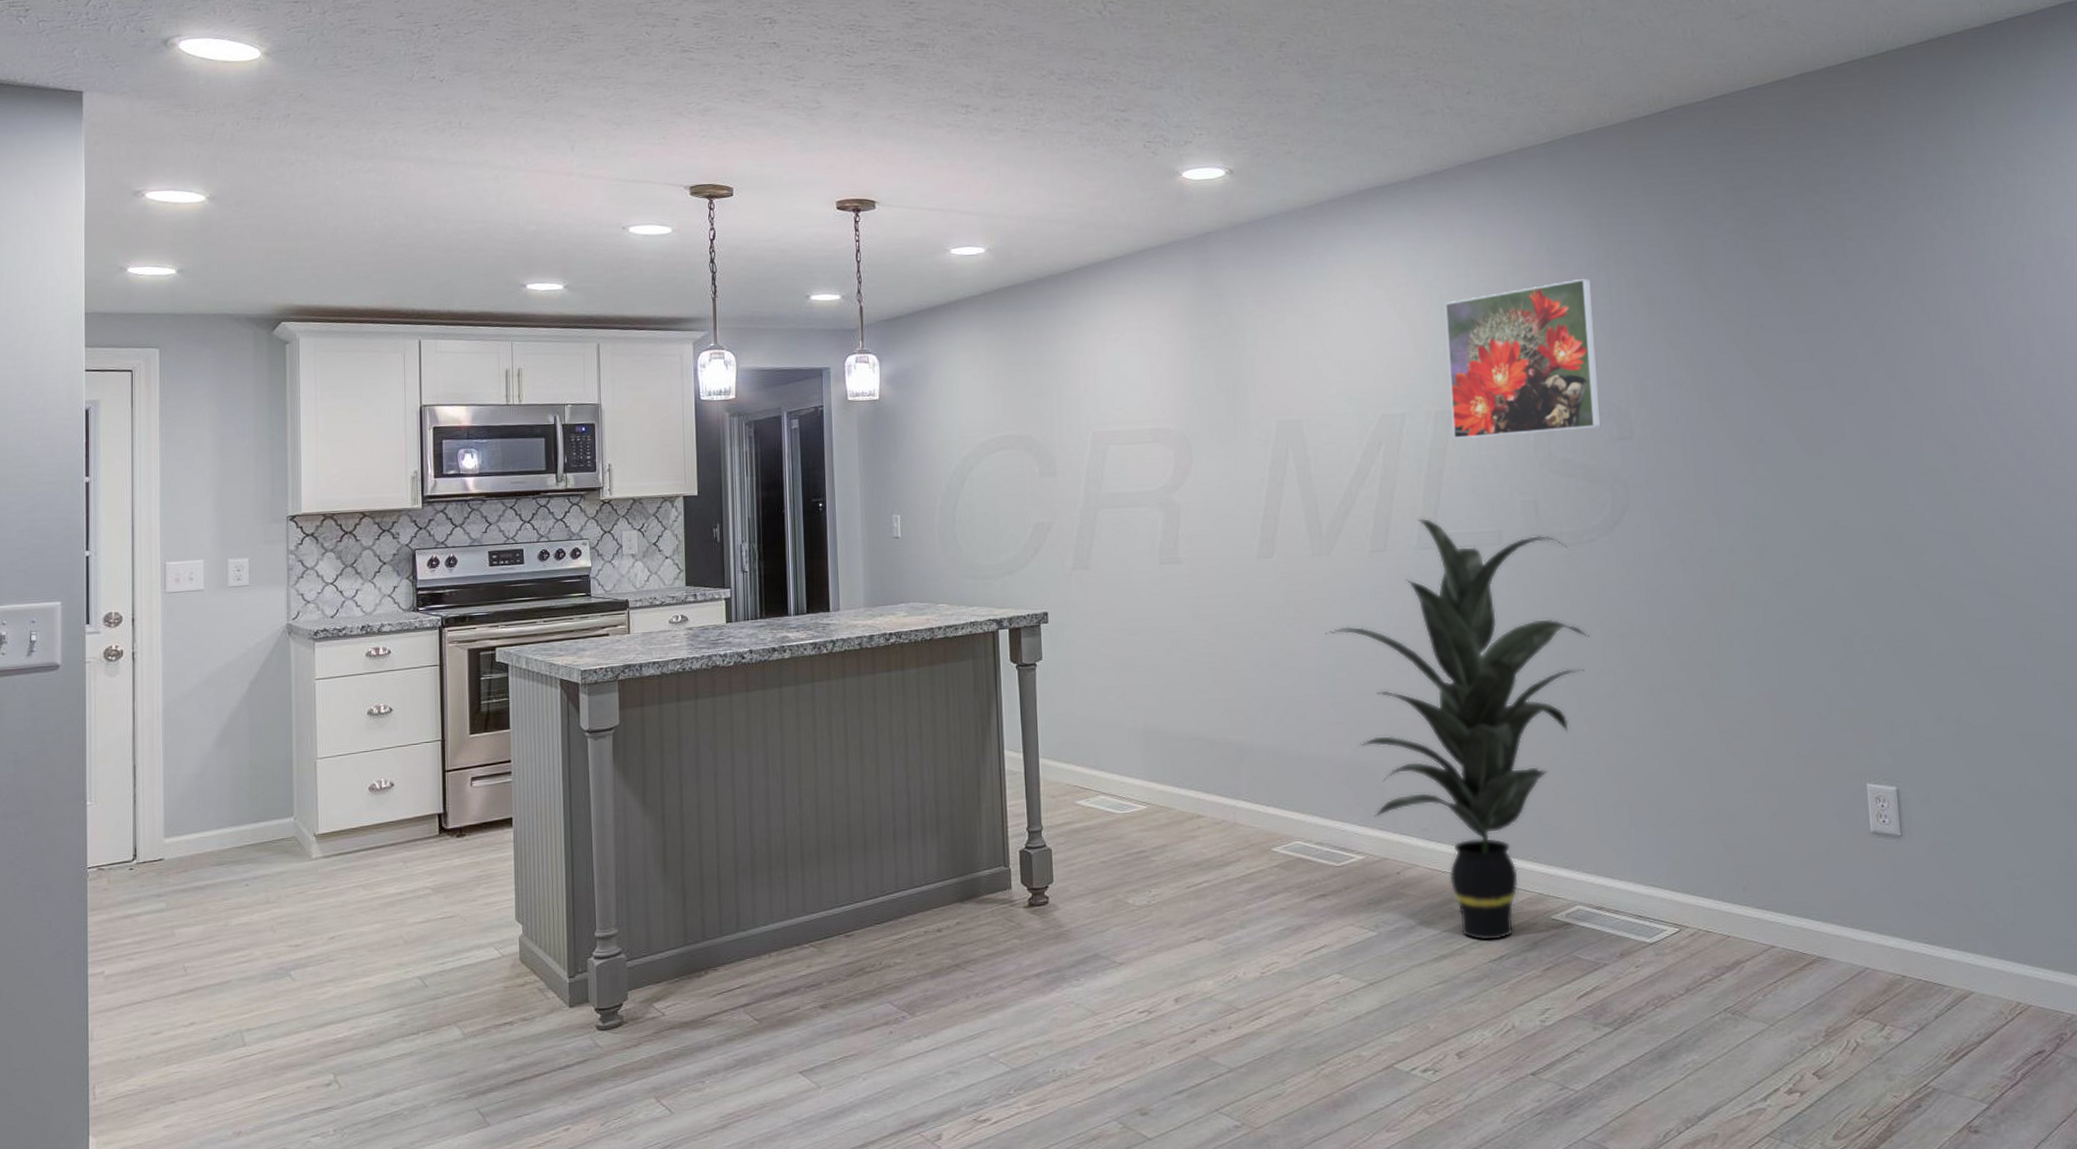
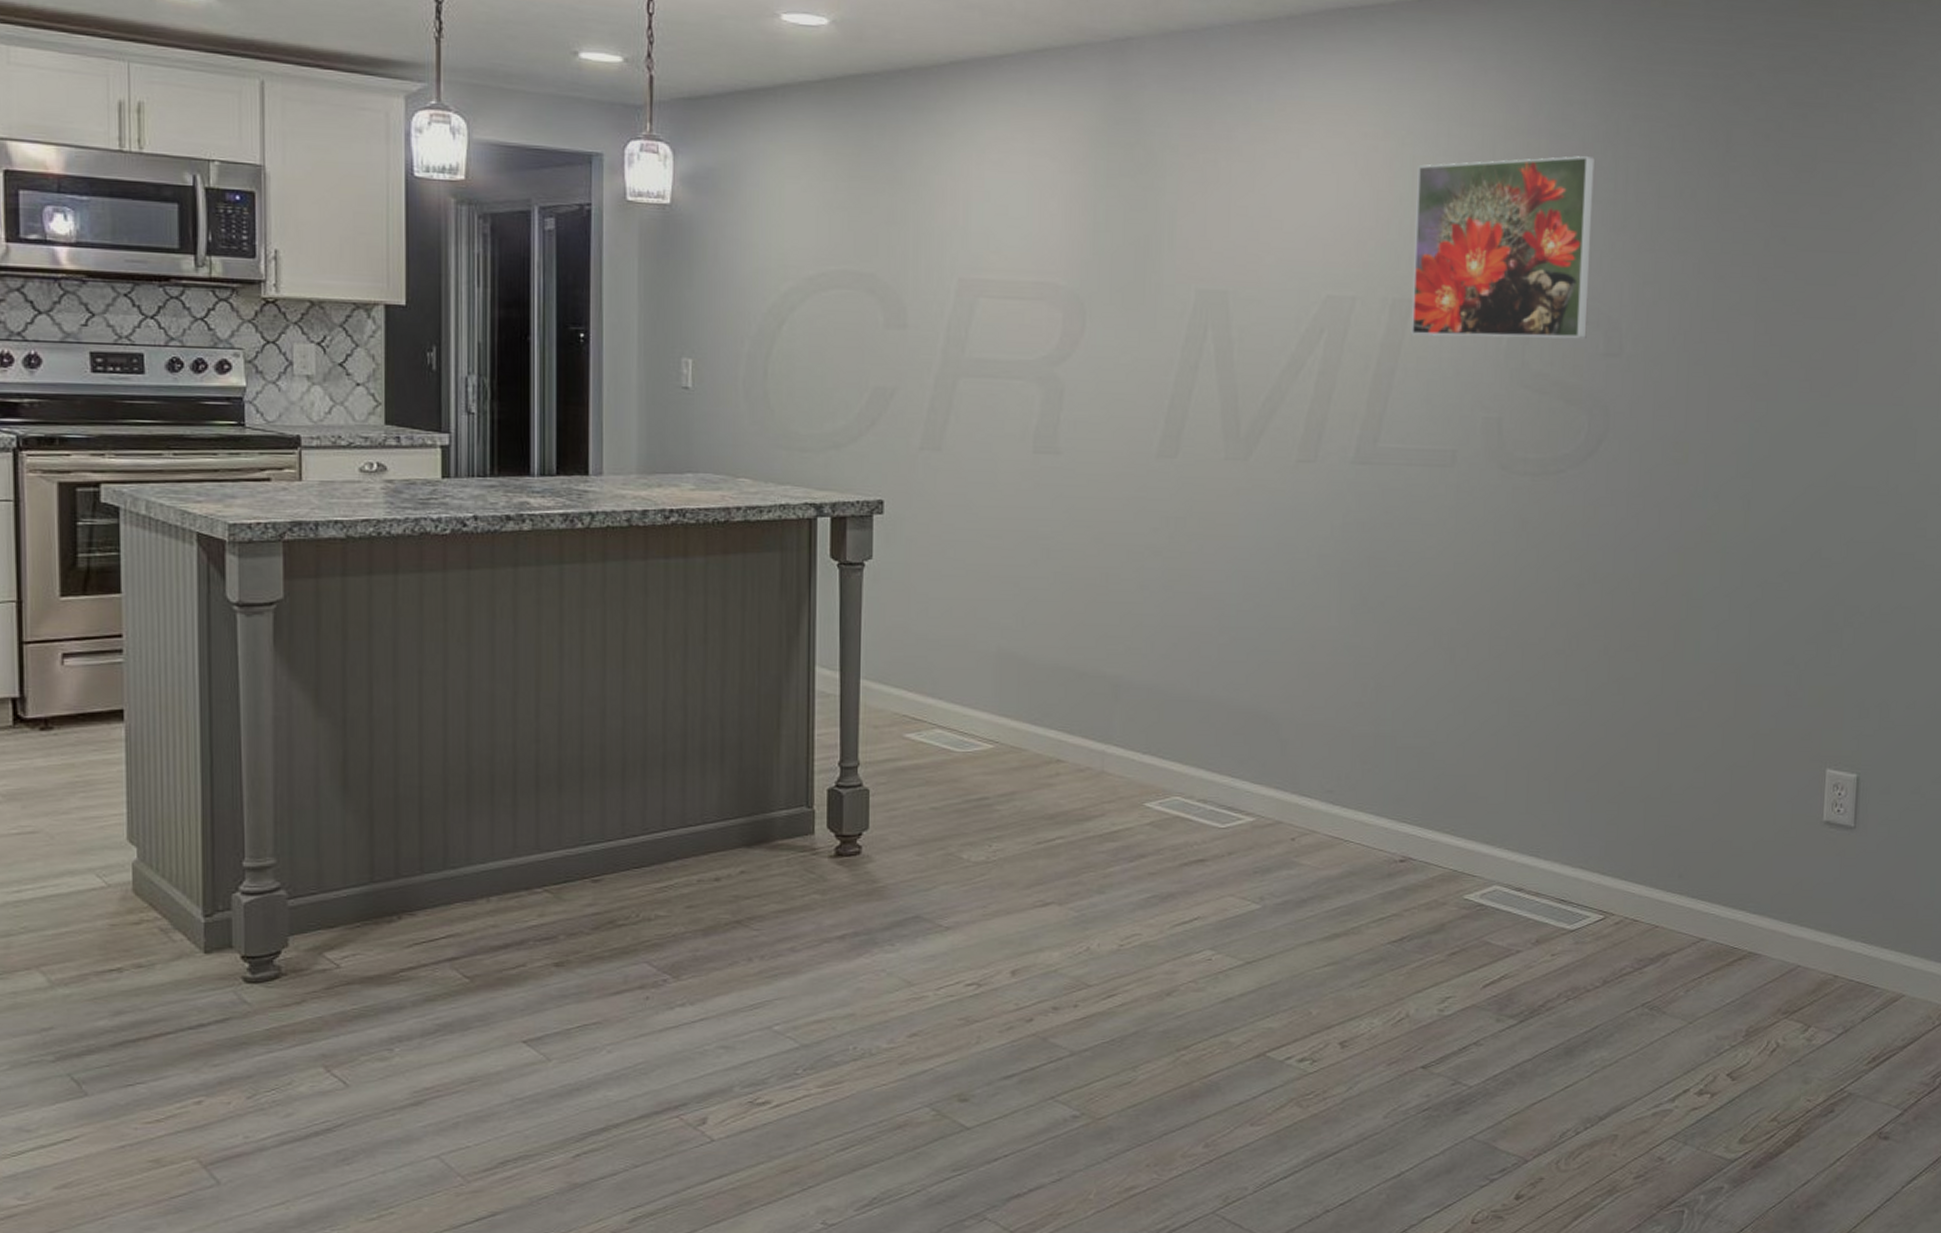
indoor plant: present [1325,518,1590,942] -> none [1232,426,1544,921]

